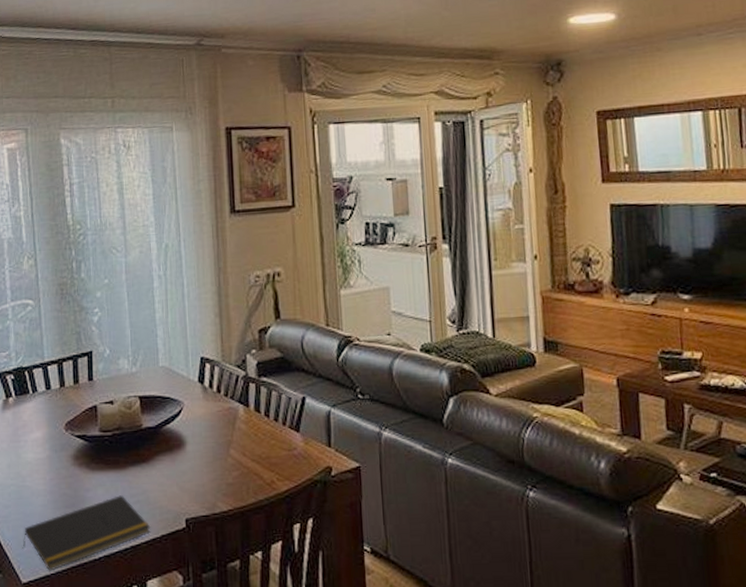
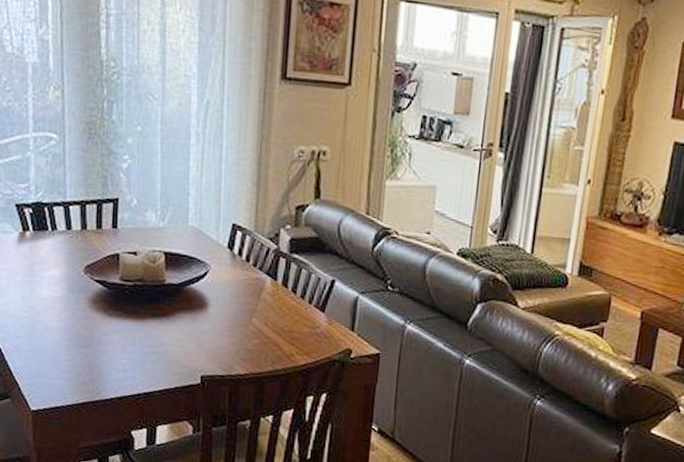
notepad: present [22,495,151,571] -> none [33,344,165,404]

